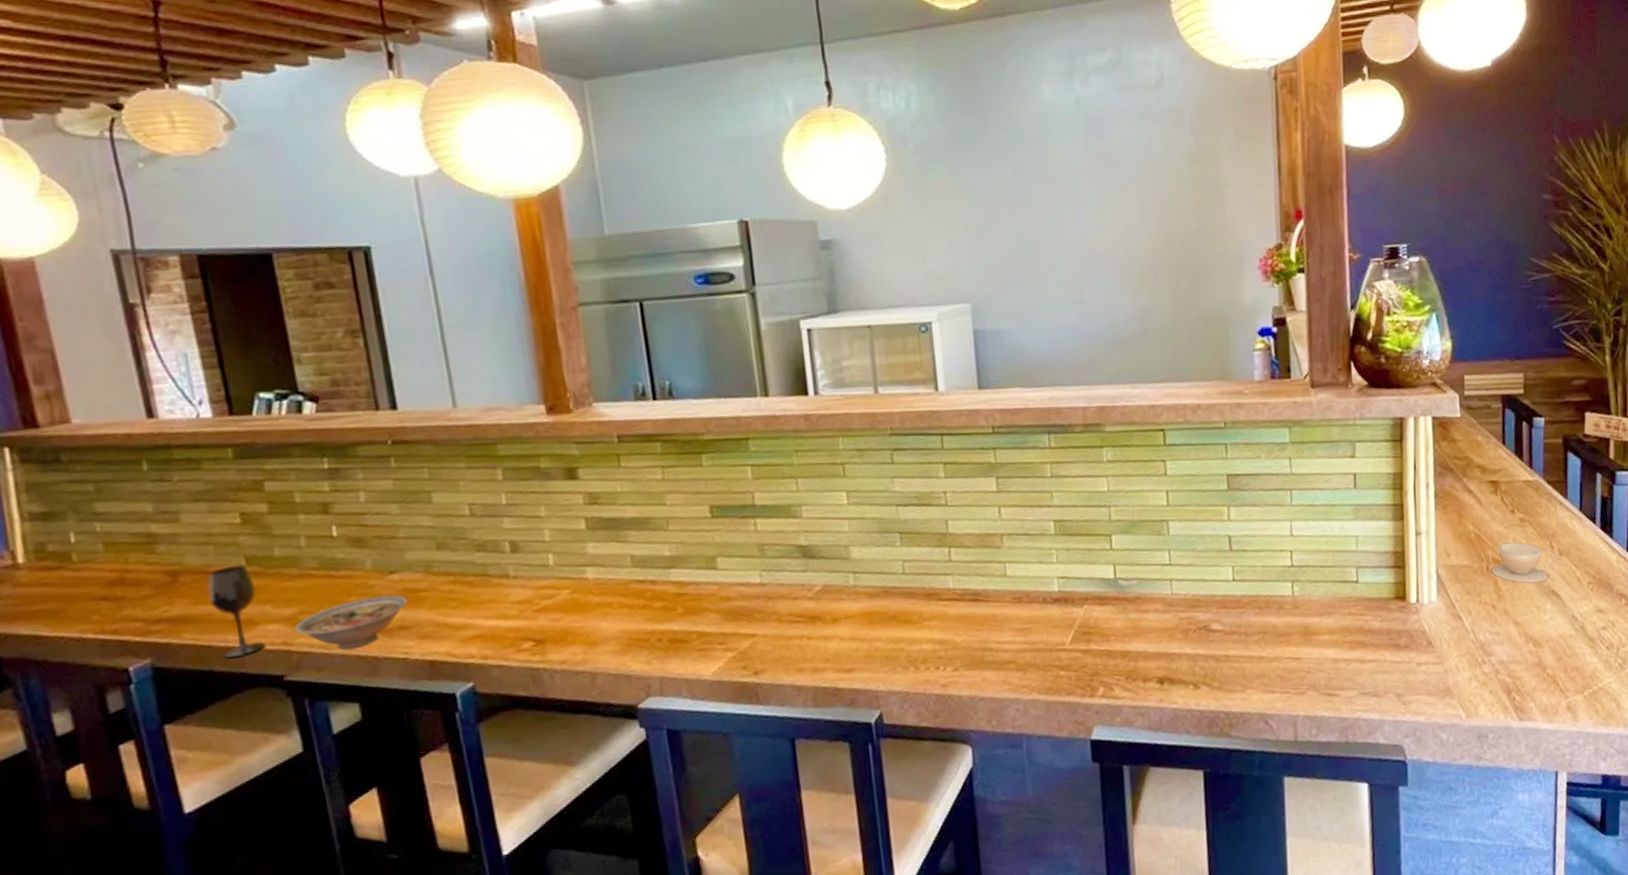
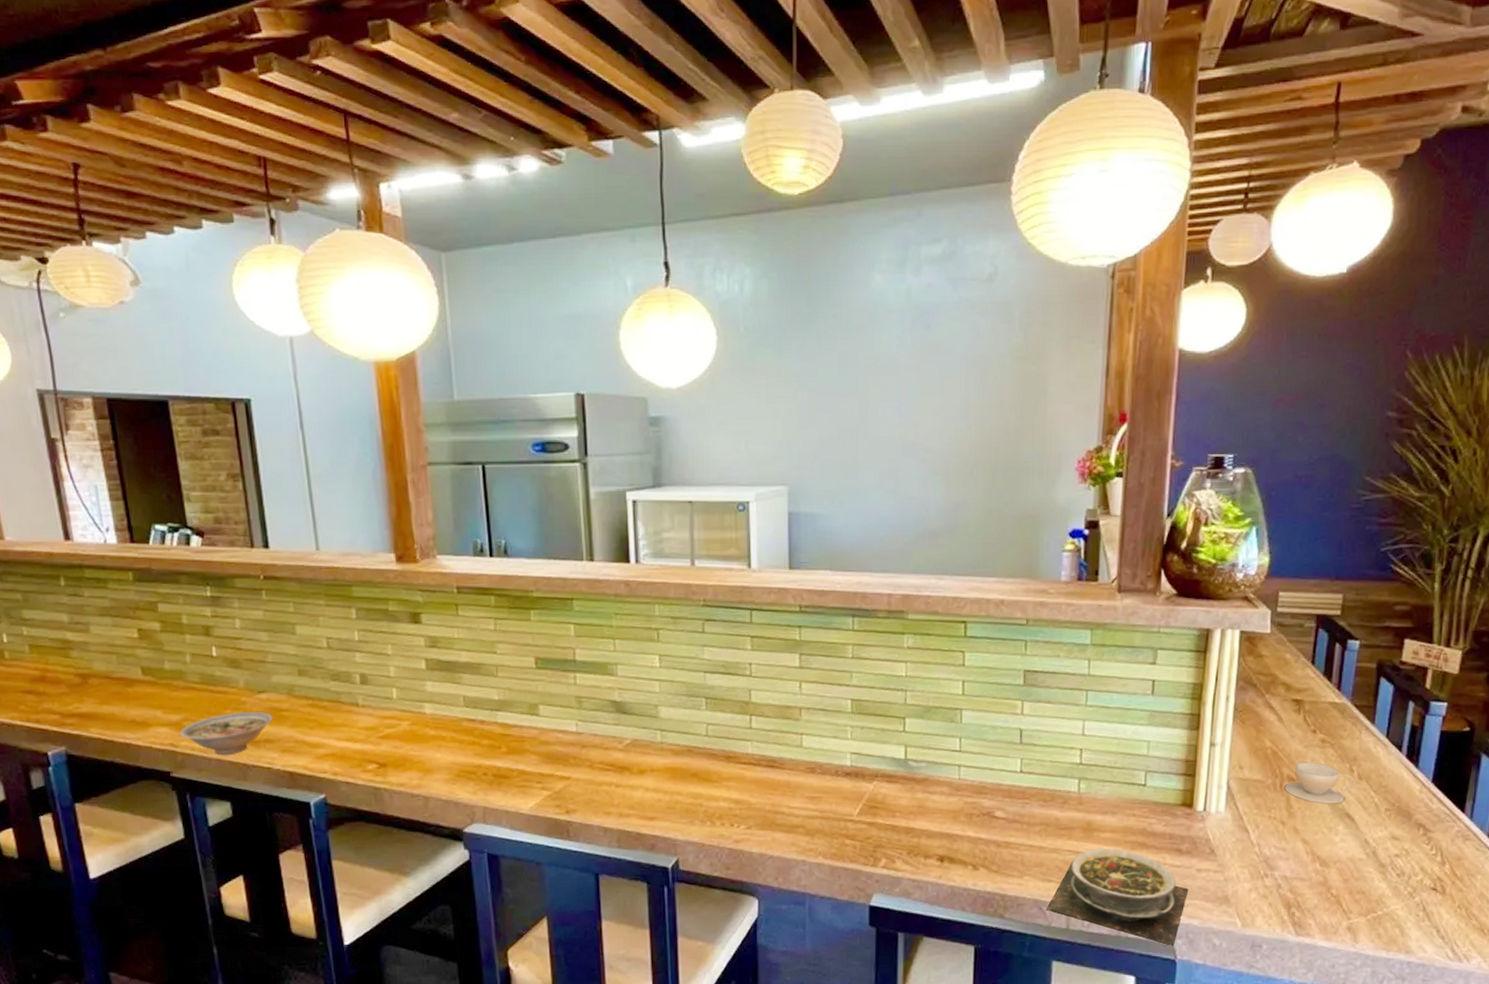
wine glass: present [208,564,265,659] -> none [111,673,156,753]
soup bowl: none [1272,650,1411,747] -> present [1046,848,1189,946]

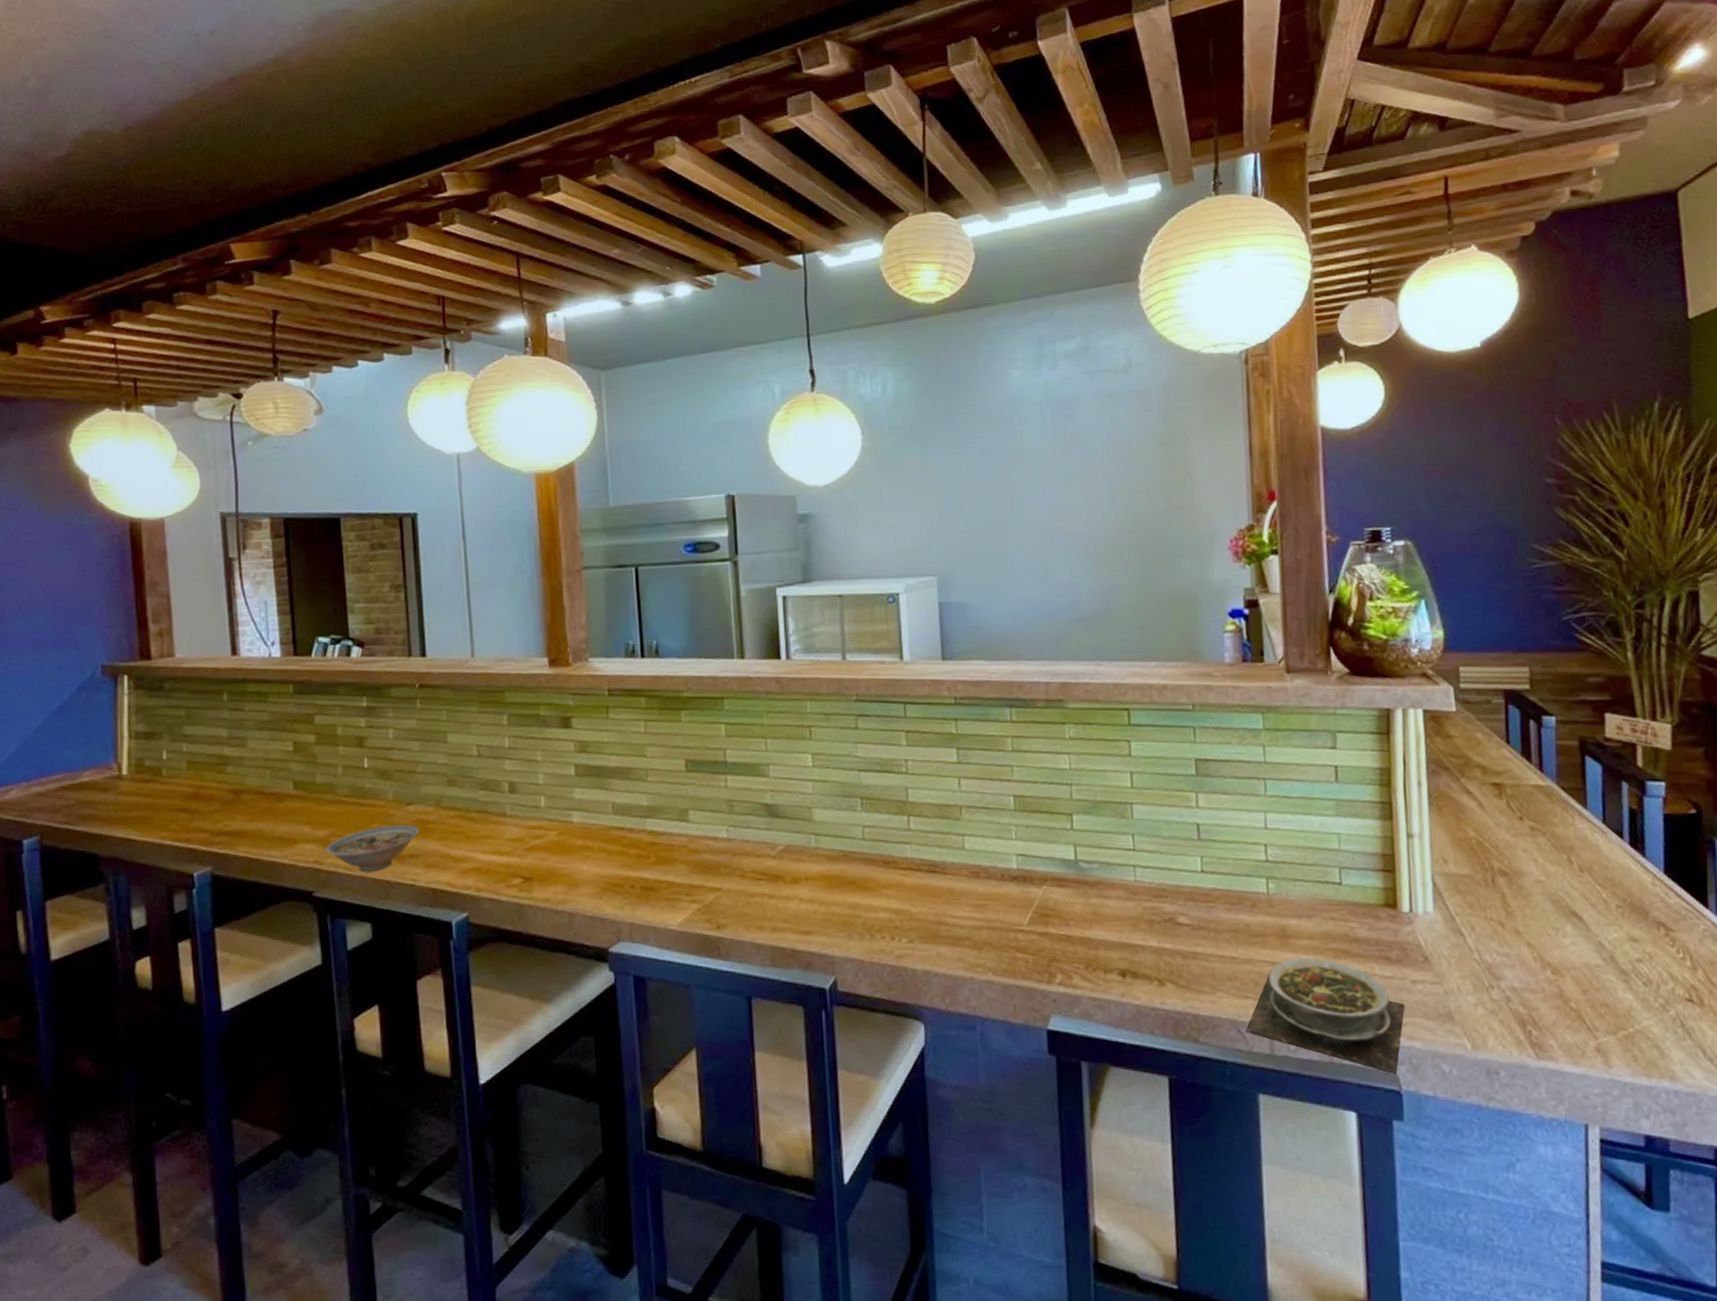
teacup: present [1284,762,1356,804] -> none [1497,852,1578,901]

